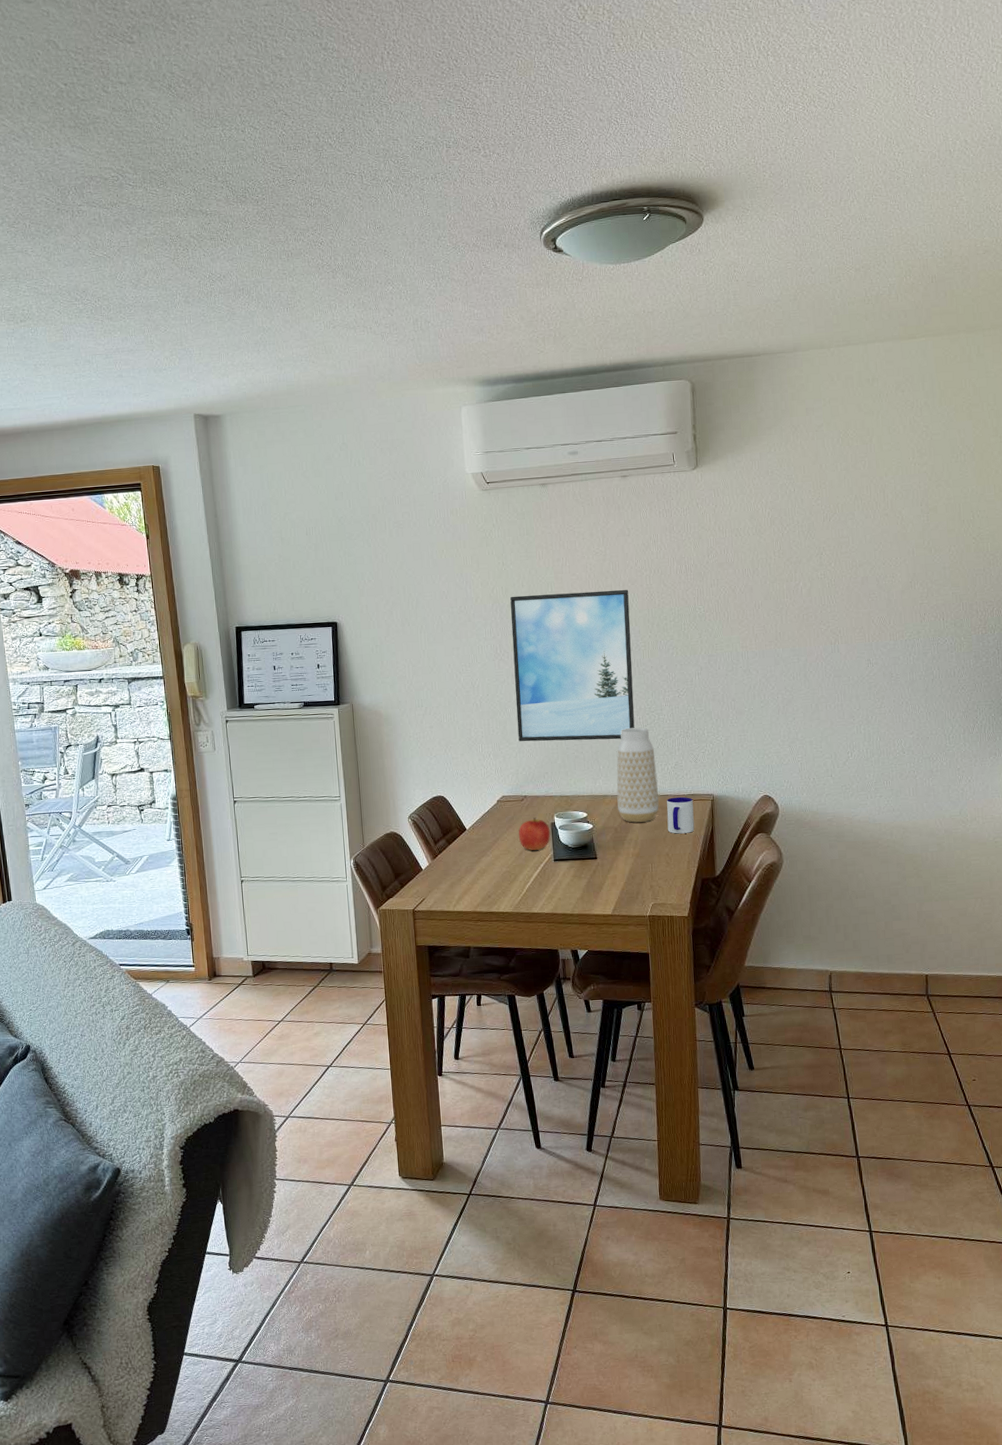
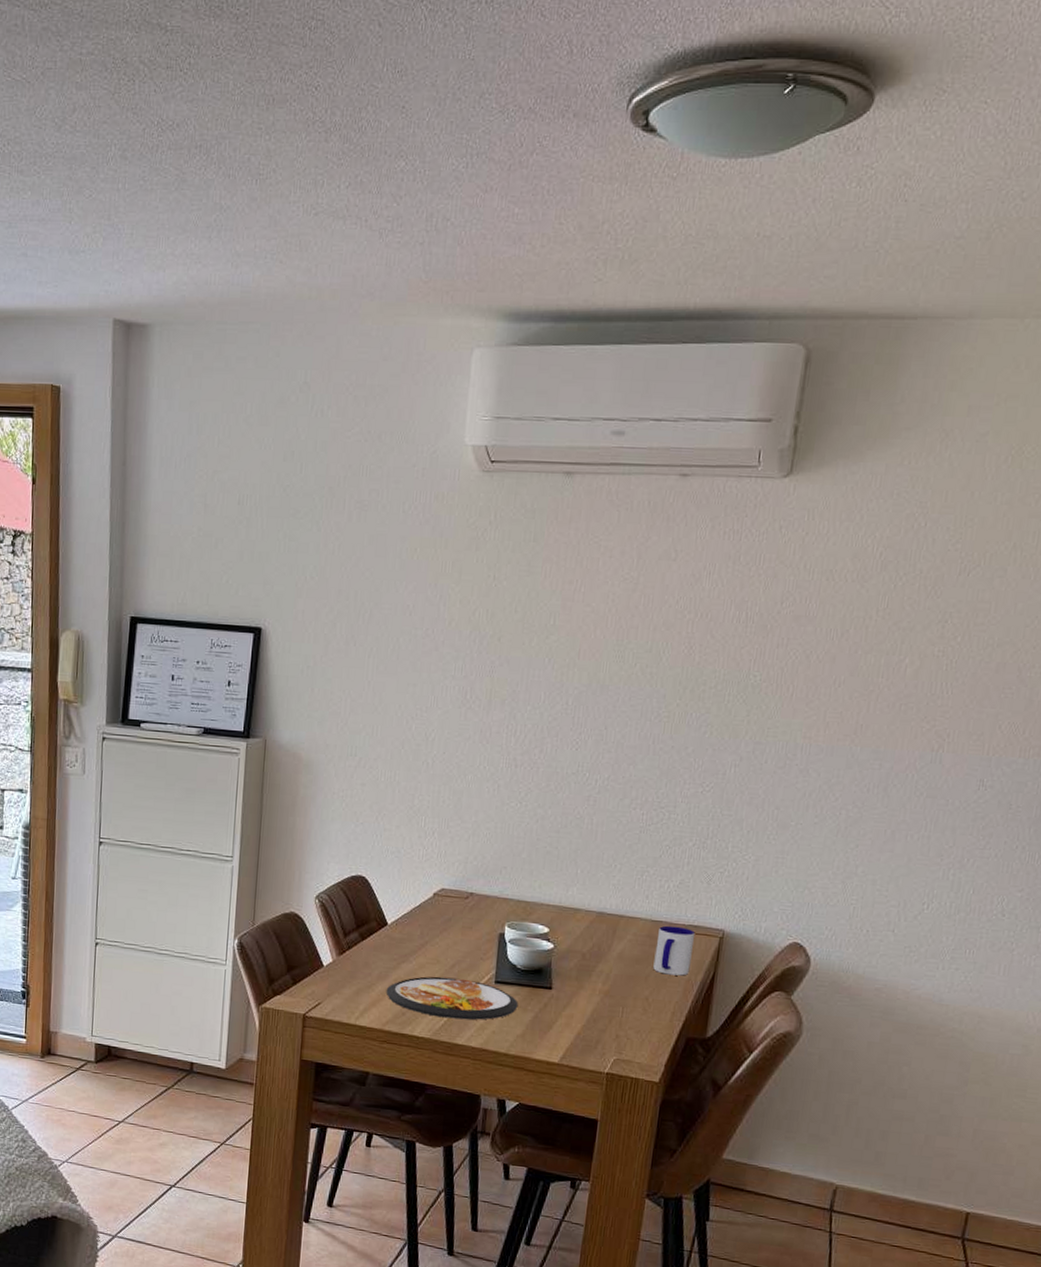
dish: none [473,862,574,895] -> present [386,976,519,1020]
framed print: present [510,590,635,742] -> none [475,624,661,838]
apple: present [518,817,551,851] -> none [453,922,497,966]
vase: present [616,727,659,823] -> none [591,825,655,952]

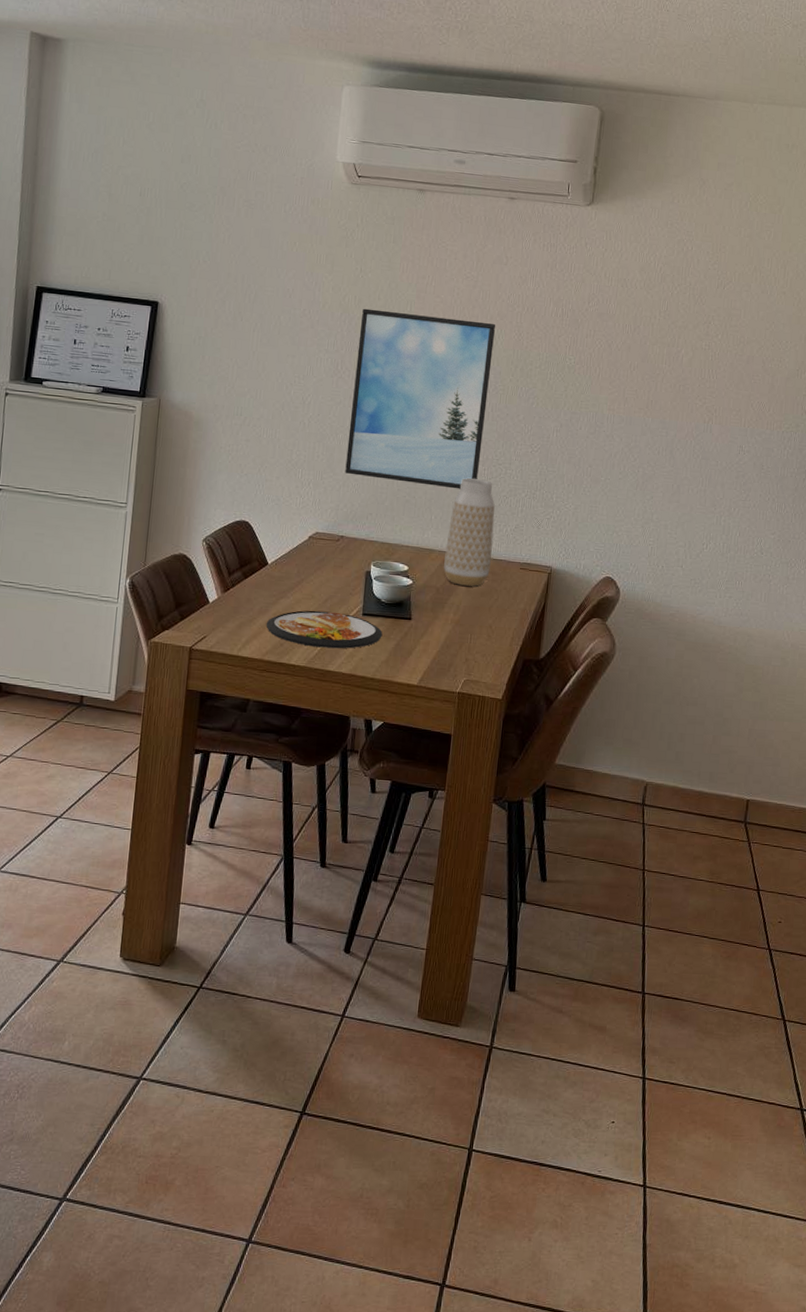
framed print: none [475,624,661,838] -> present [345,308,496,489]
vase: none [591,825,655,952] -> present [444,478,495,587]
mug: present [653,925,696,976] -> none [495,563,529,606]

